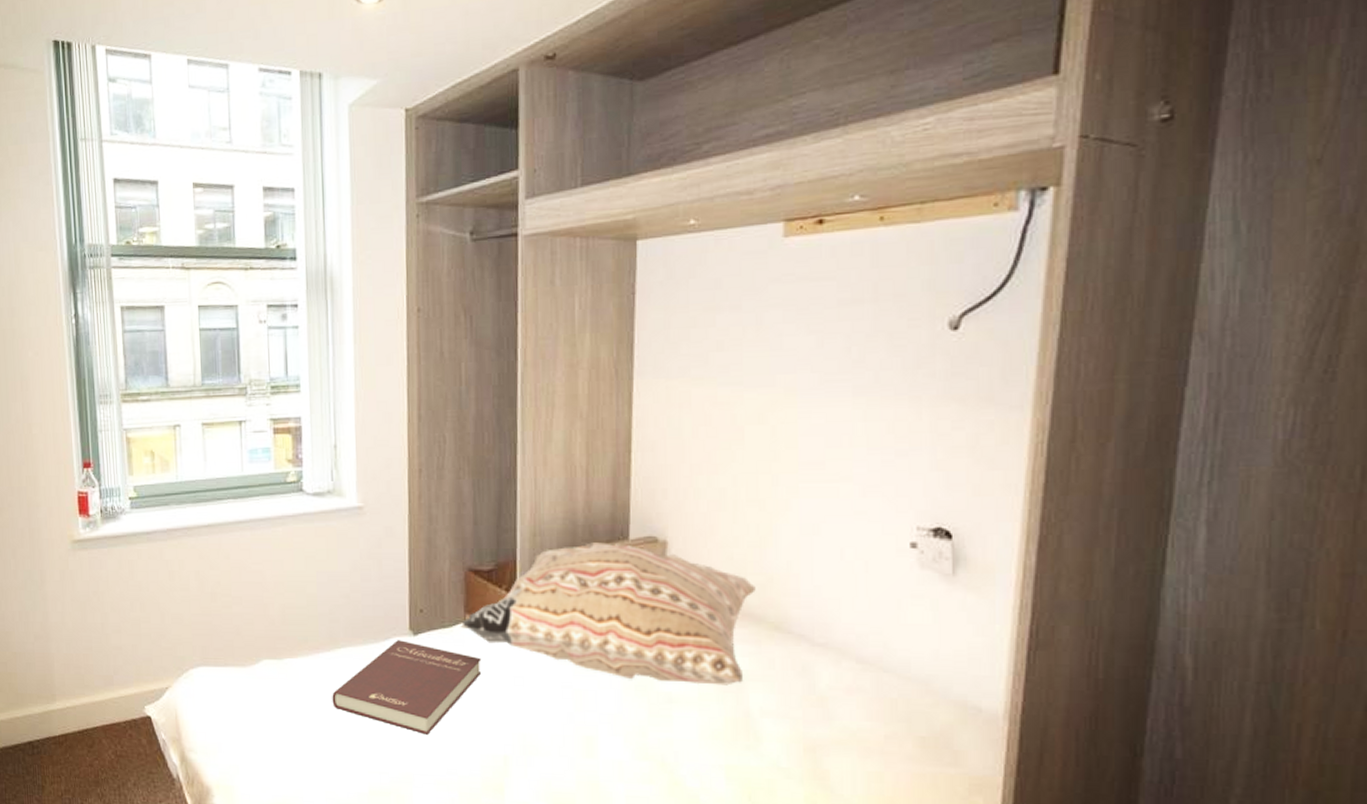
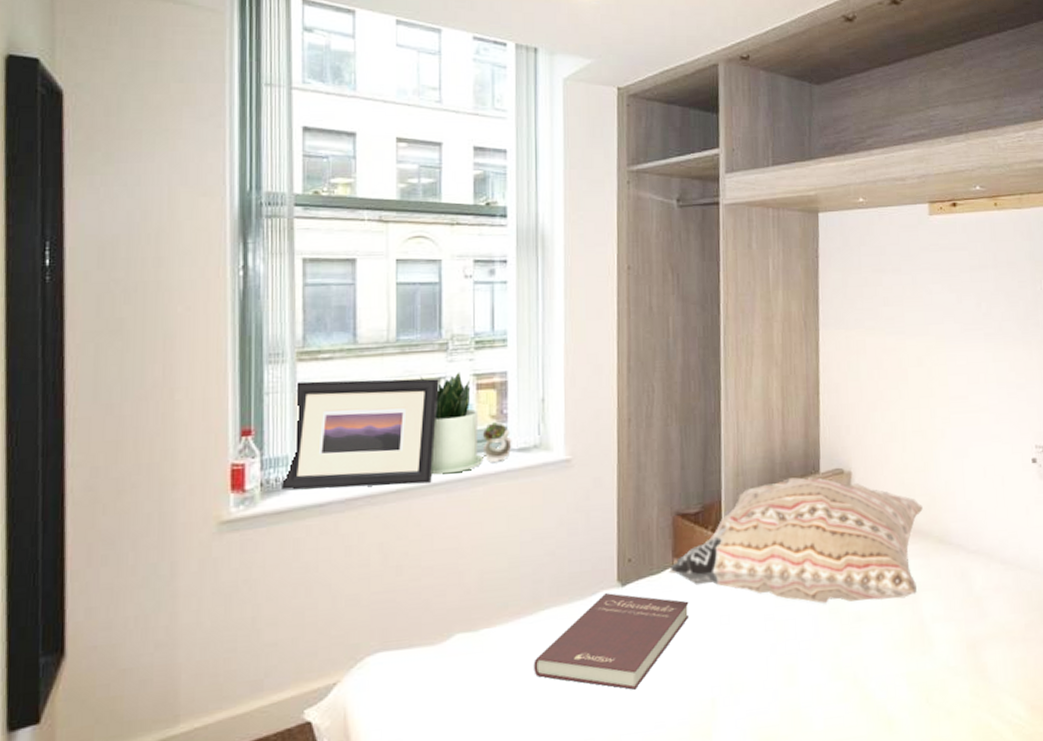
picture frame: none [116,421,241,520] -> present [282,378,439,490]
planter: none [223,416,282,513] -> present [419,372,484,475]
succulent plant: none [280,465,308,506] -> present [482,421,512,463]

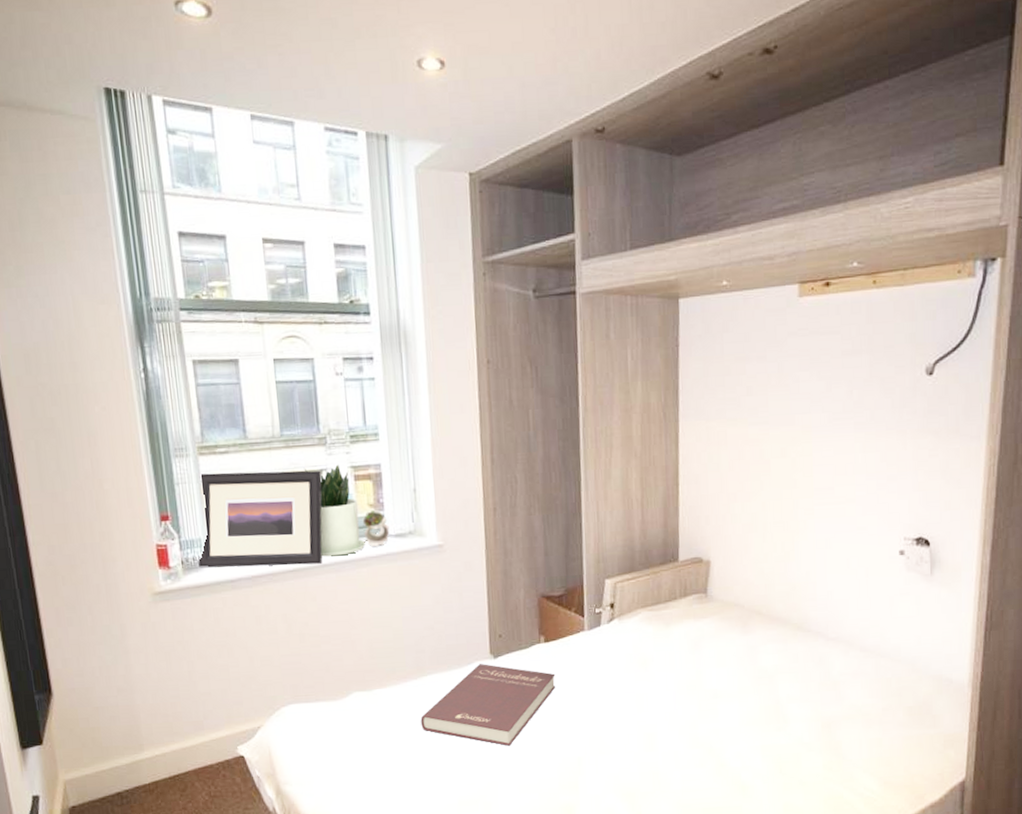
cushion: present [668,477,923,604] -> none [535,565,782,682]

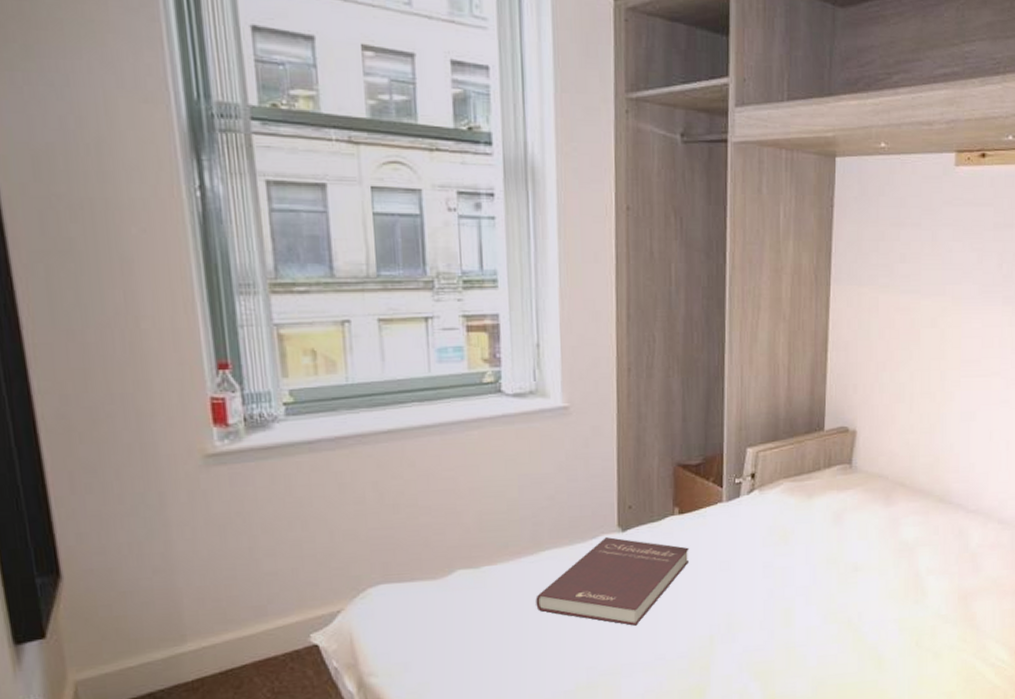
picture frame: present [198,470,323,568] -> none [266,315,427,426]
planter: present [303,464,366,557] -> none [404,312,478,417]
succulent plant: present [362,509,390,547] -> none [474,365,507,408]

